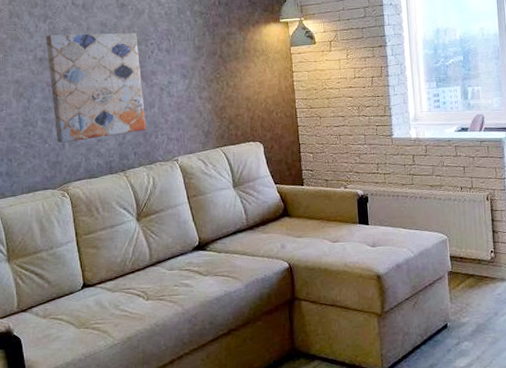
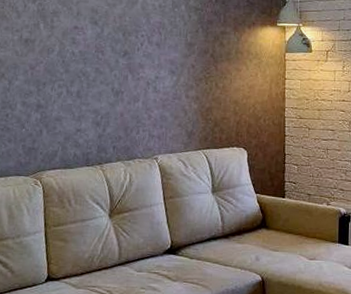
wall art: present [46,33,147,143] -> none [33,16,129,129]

